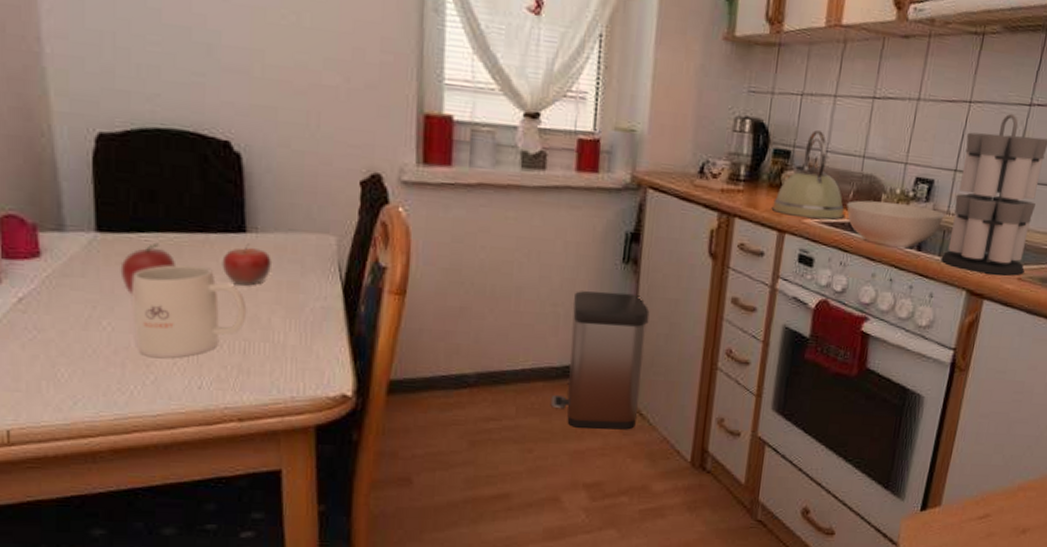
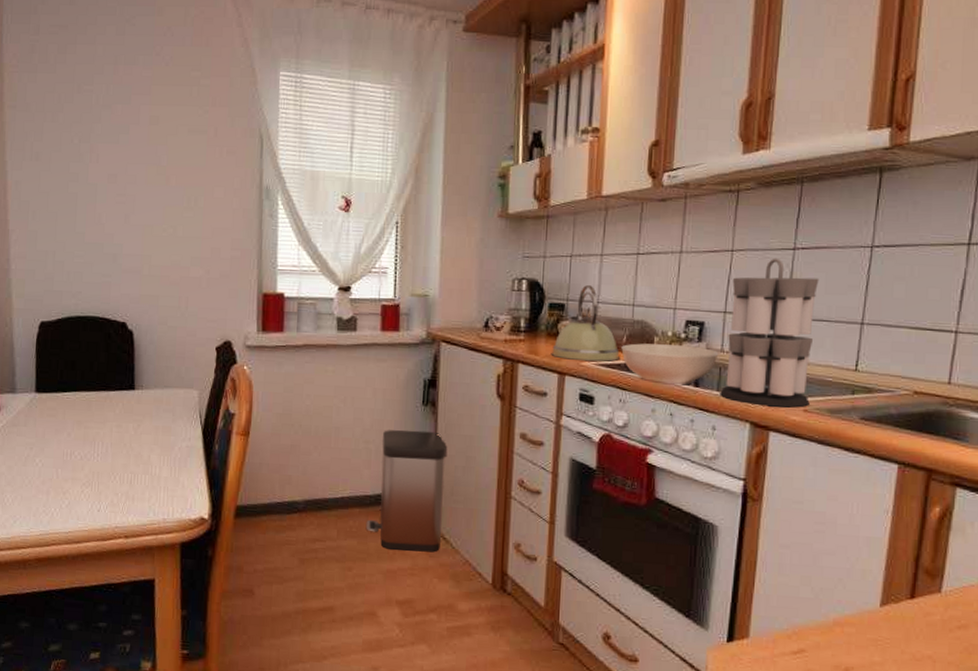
fruit: present [120,244,177,295] -> none [49,400,87,439]
mug: present [131,264,247,359] -> none [55,415,134,488]
fruit: present [222,243,271,285] -> none [117,398,152,429]

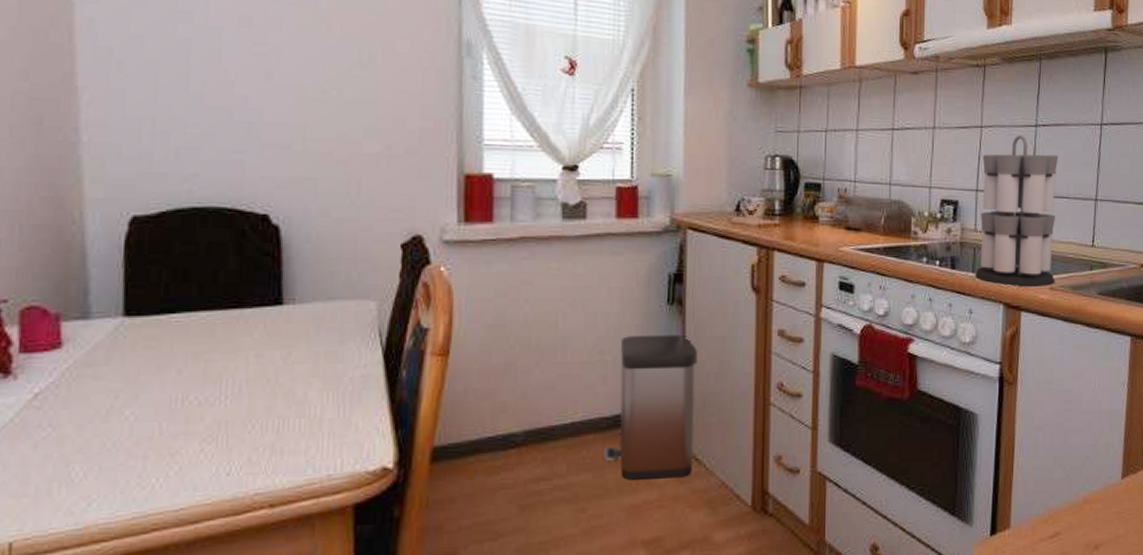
kettle: present [551,285,621,363] -> none [808,163,879,247]
bowl: present [621,343,719,385] -> none [880,225,973,268]

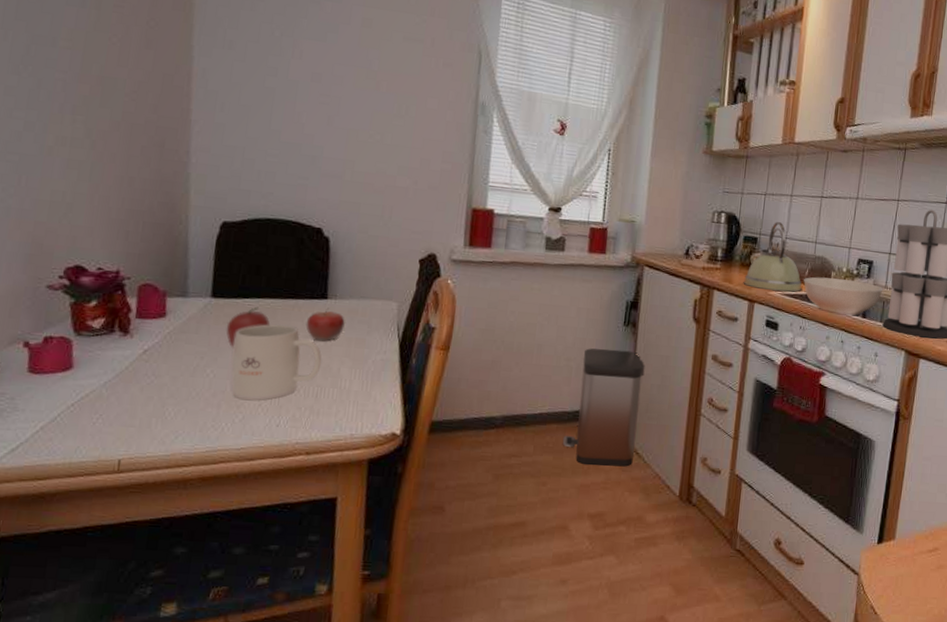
fruit: none [147,324,209,380] -> present [226,307,271,348]
mug: none [157,343,282,446] -> present [231,324,322,401]
fruit: none [256,316,309,358] -> present [306,307,345,341]
kettle: none [808,163,879,247] -> present [743,222,803,293]
bowl: none [880,225,973,268] -> present [803,277,883,316]

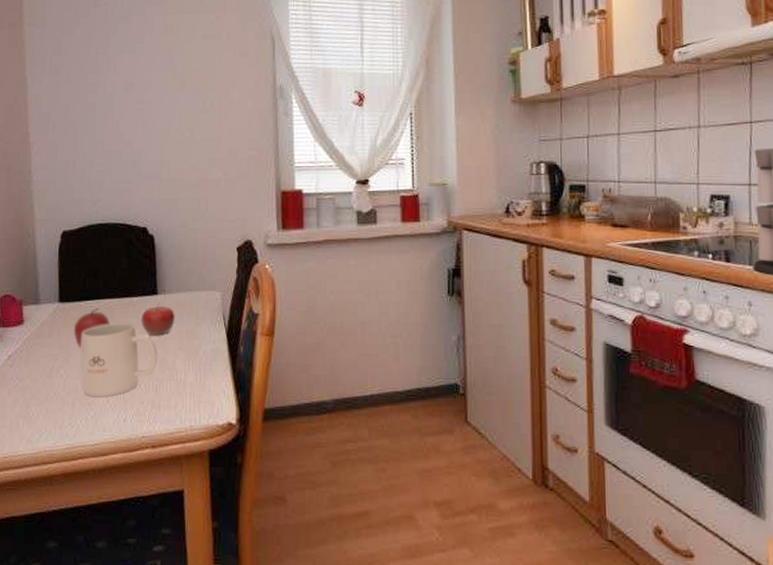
pedal bin: present [562,348,644,467] -> none [397,321,476,449]
kettle: present [743,222,803,293] -> none [575,165,647,242]
bowl: present [803,277,883,316] -> none [647,221,748,261]

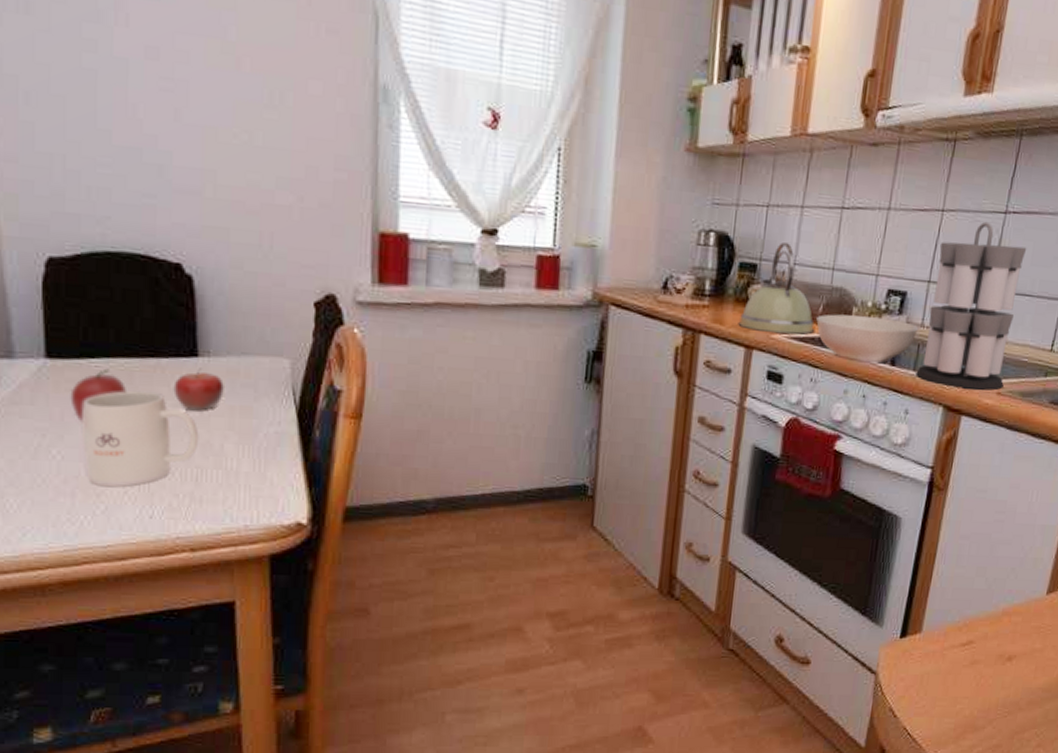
kettle: none [575,165,647,242] -> present [738,243,815,335]
bowl: none [647,221,748,261] -> present [816,314,919,364]

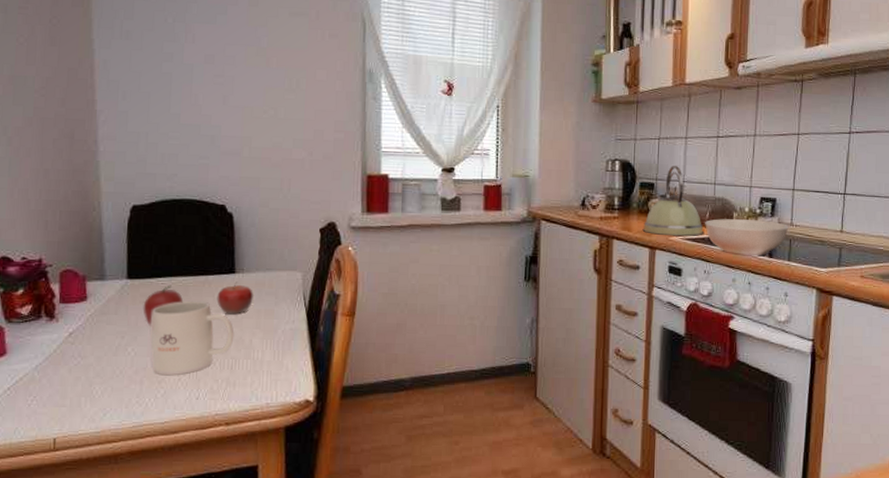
spice rack: present [916,221,1027,391] -> none [790,140,871,274]

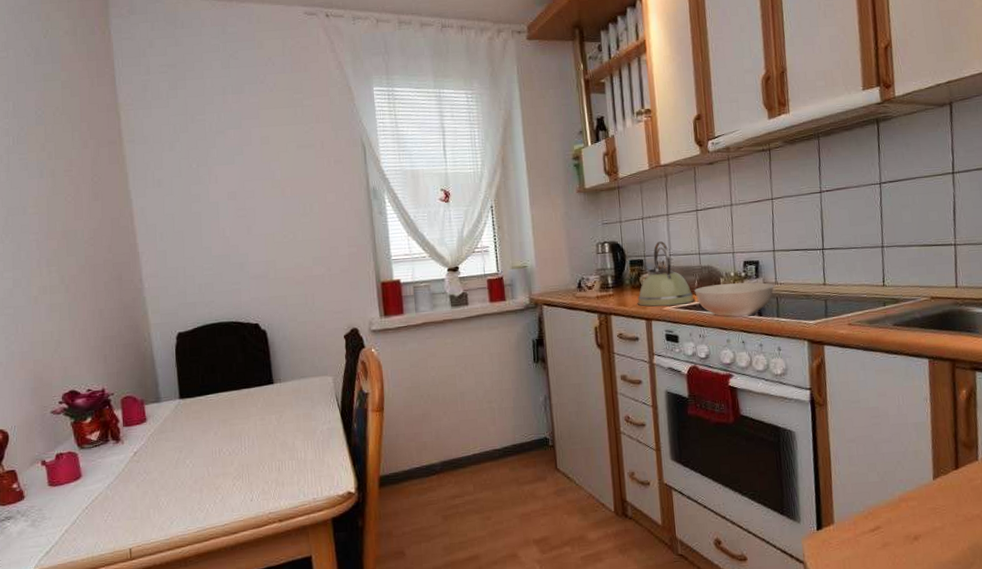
fruit: present [143,286,184,326] -> none [195,401,231,439]
mug: present [149,300,234,376] -> none [203,411,279,483]
fruit: present [217,281,253,314] -> none [259,391,292,421]

